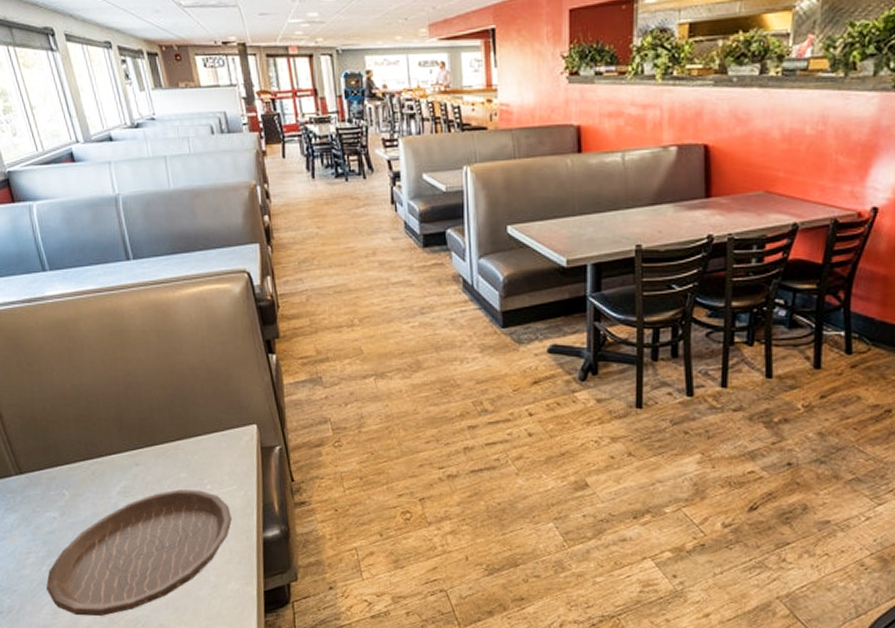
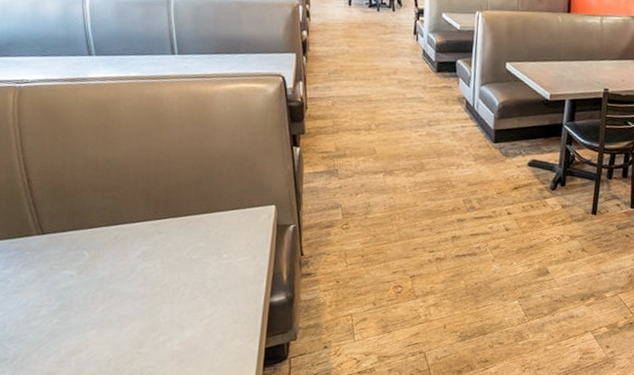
plate: present [46,489,232,616] -> none [55,256,243,366]

